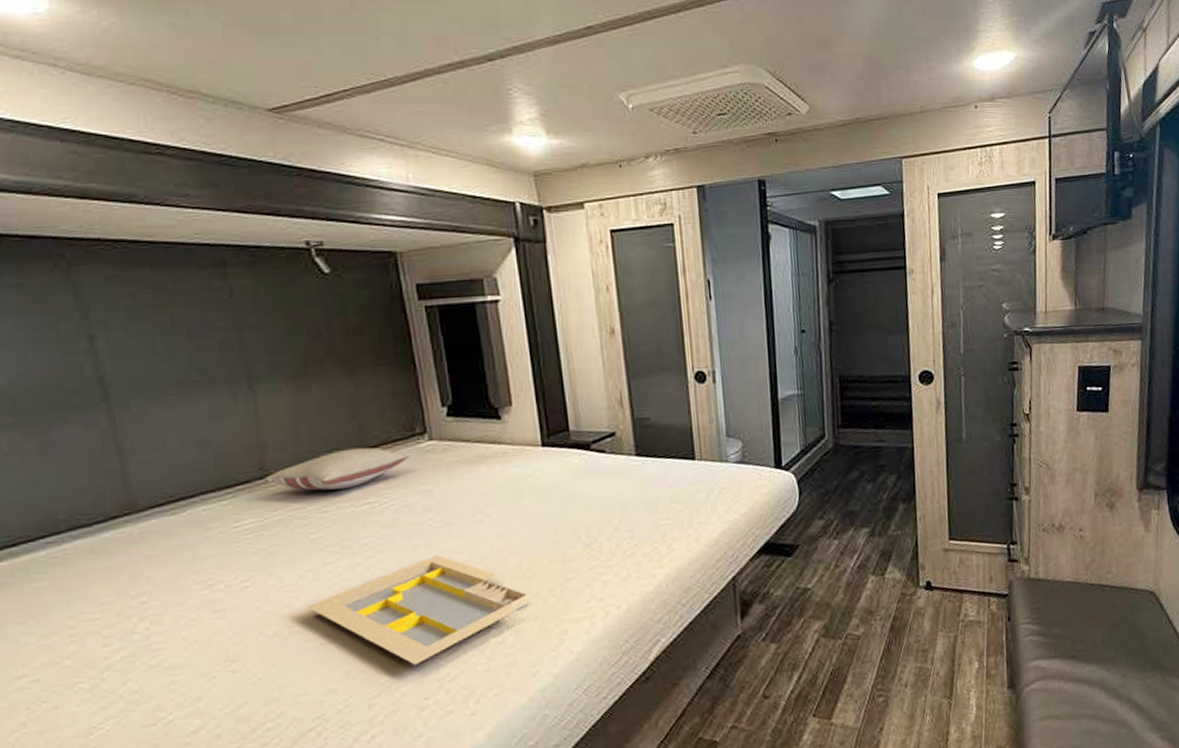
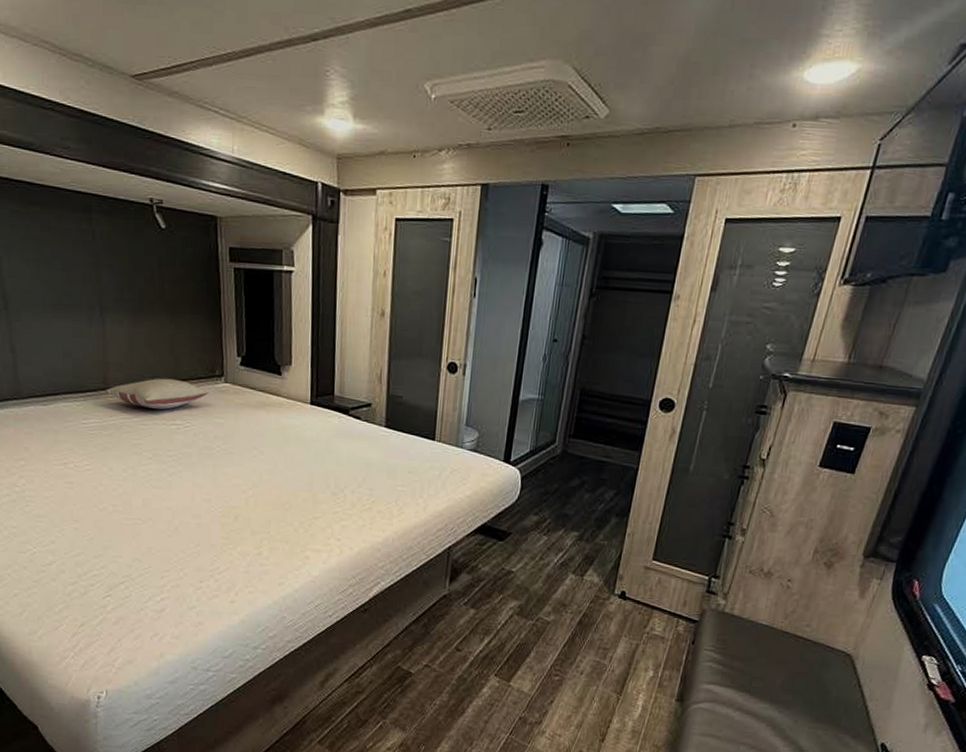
serving tray: present [306,555,529,665] -> none [126,476,284,555]

